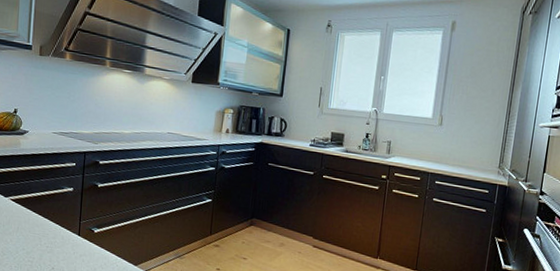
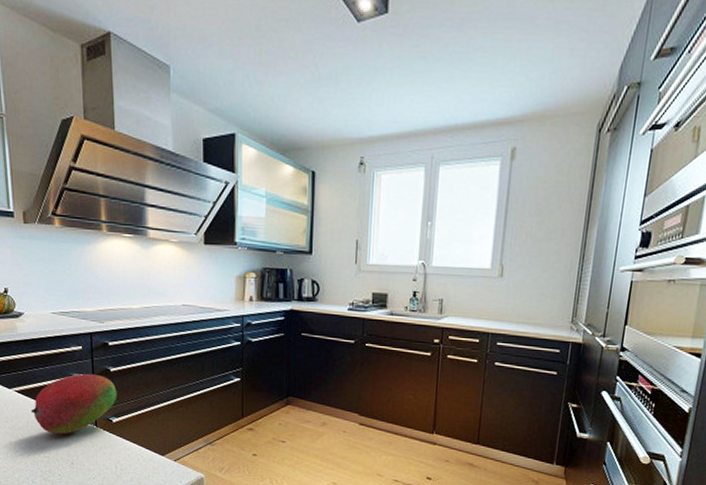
fruit: none [22,187,102,242] -> present [30,373,117,435]

